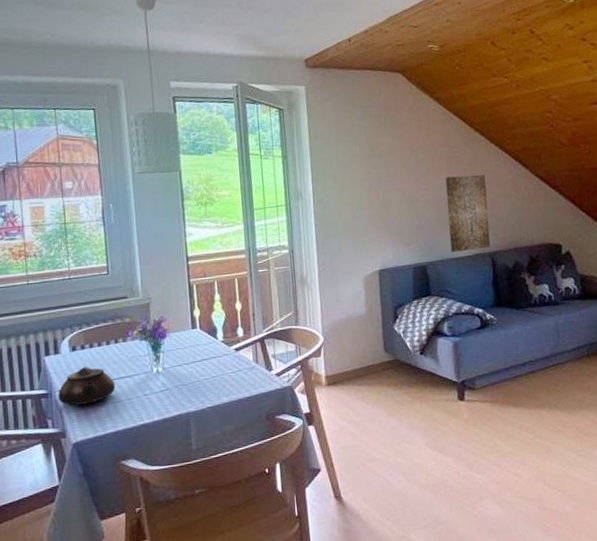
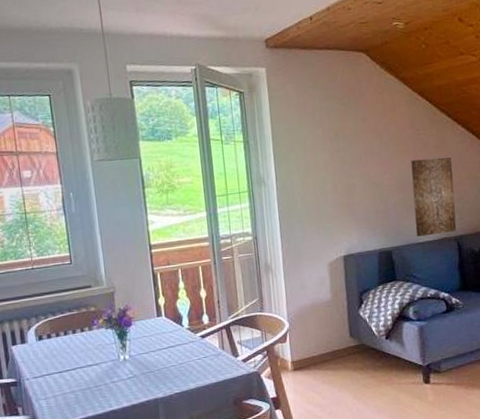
teapot: present [58,367,116,407] -> none [27,355,84,395]

